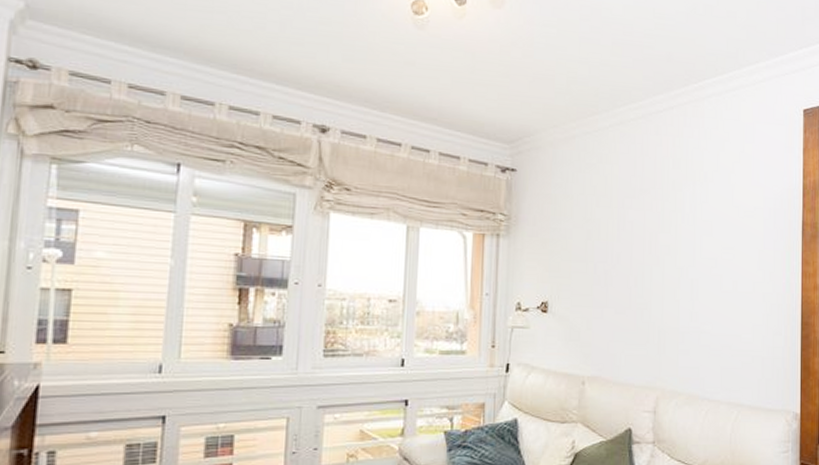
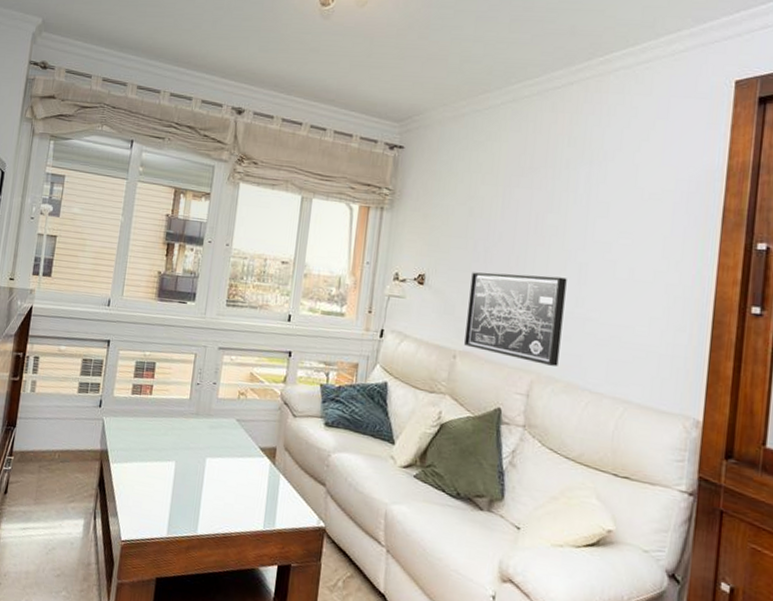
wall art: none [592,294,681,380] -> present [464,272,567,366]

